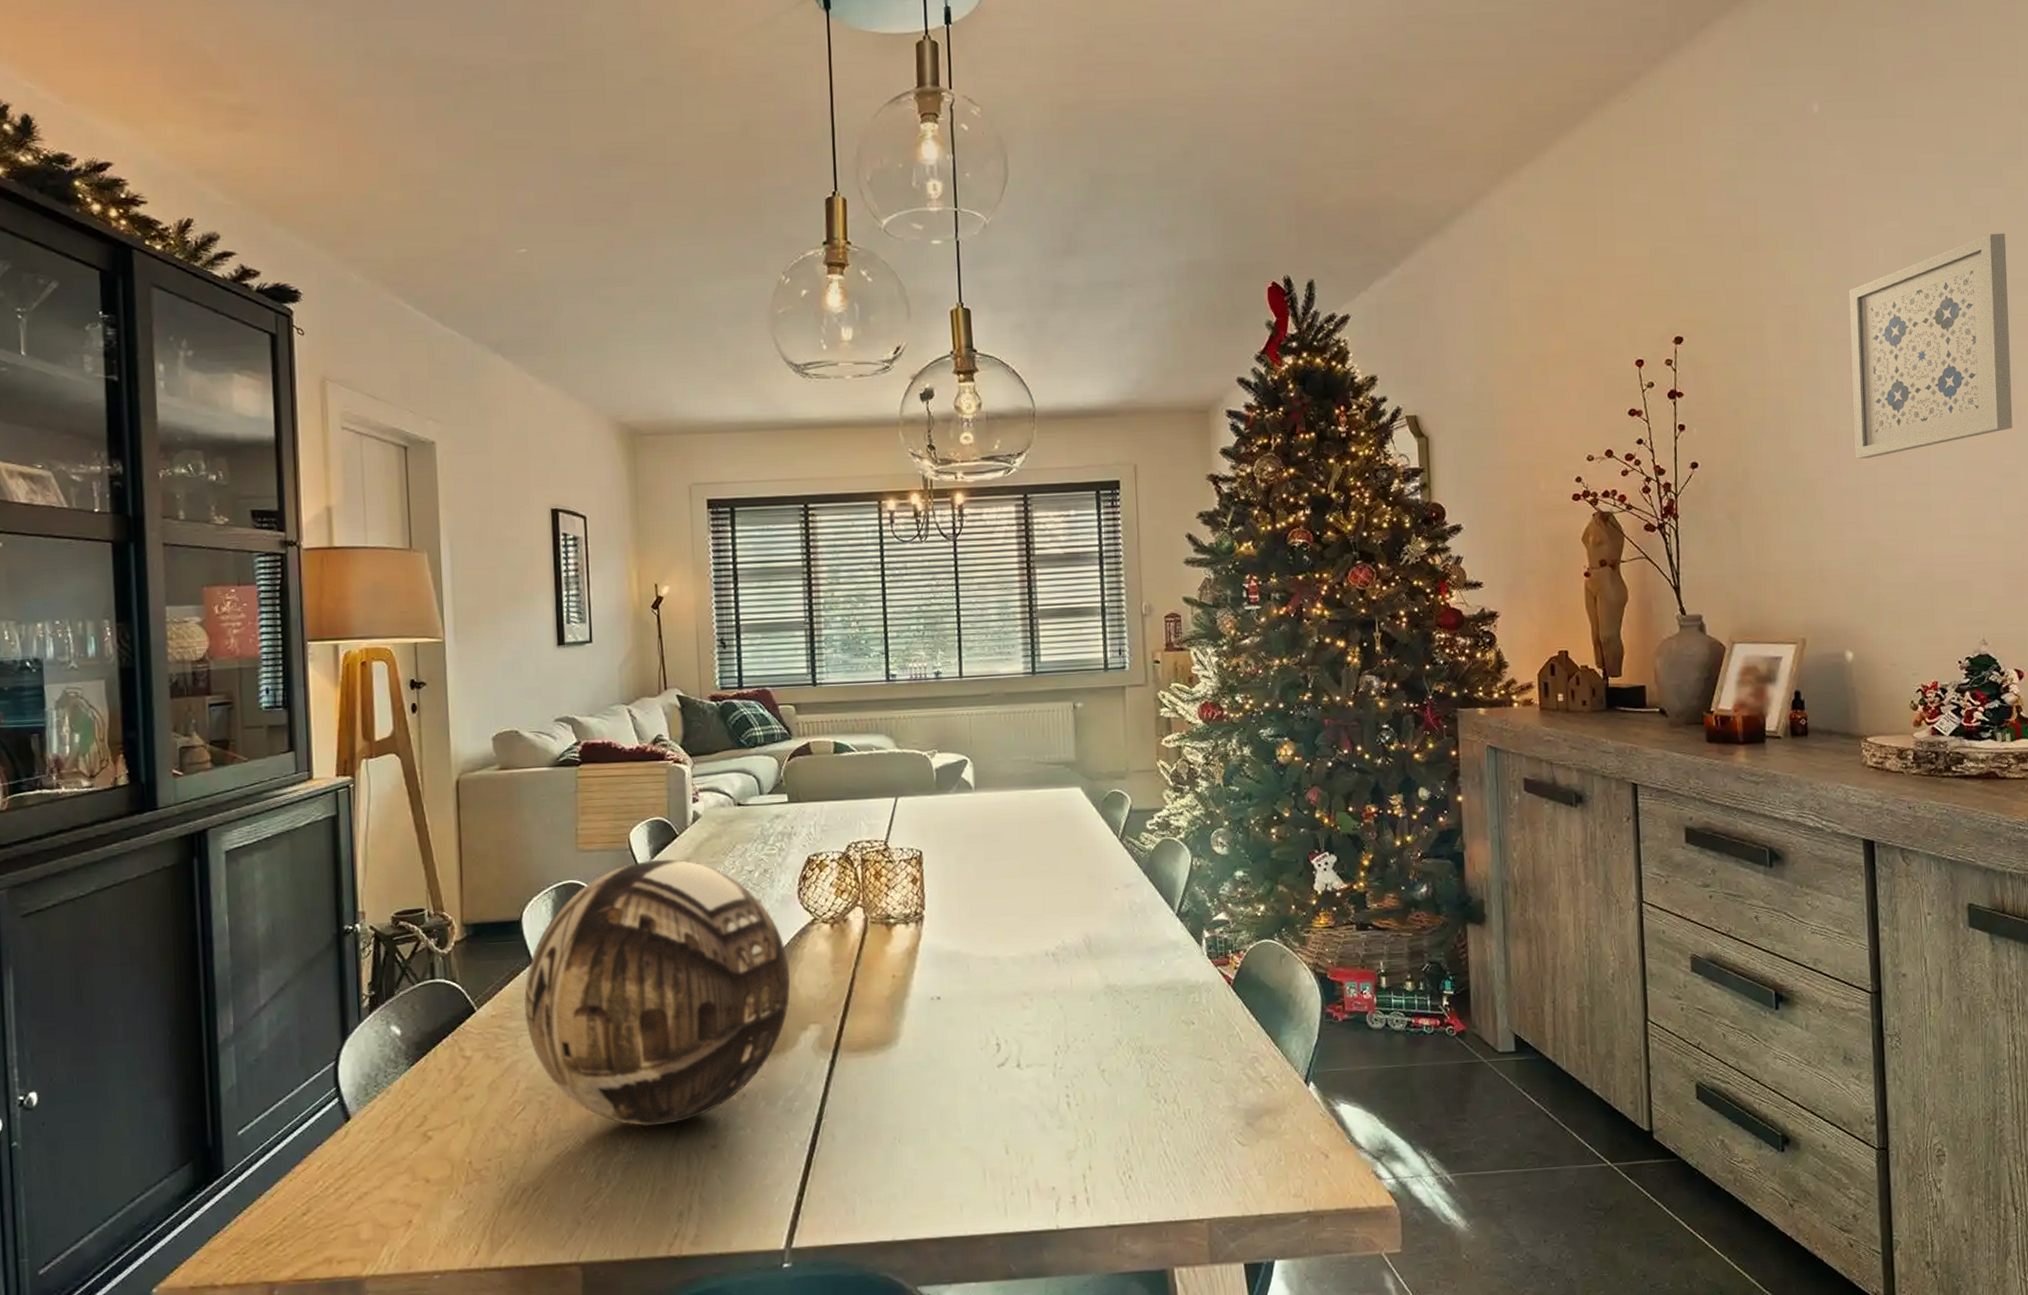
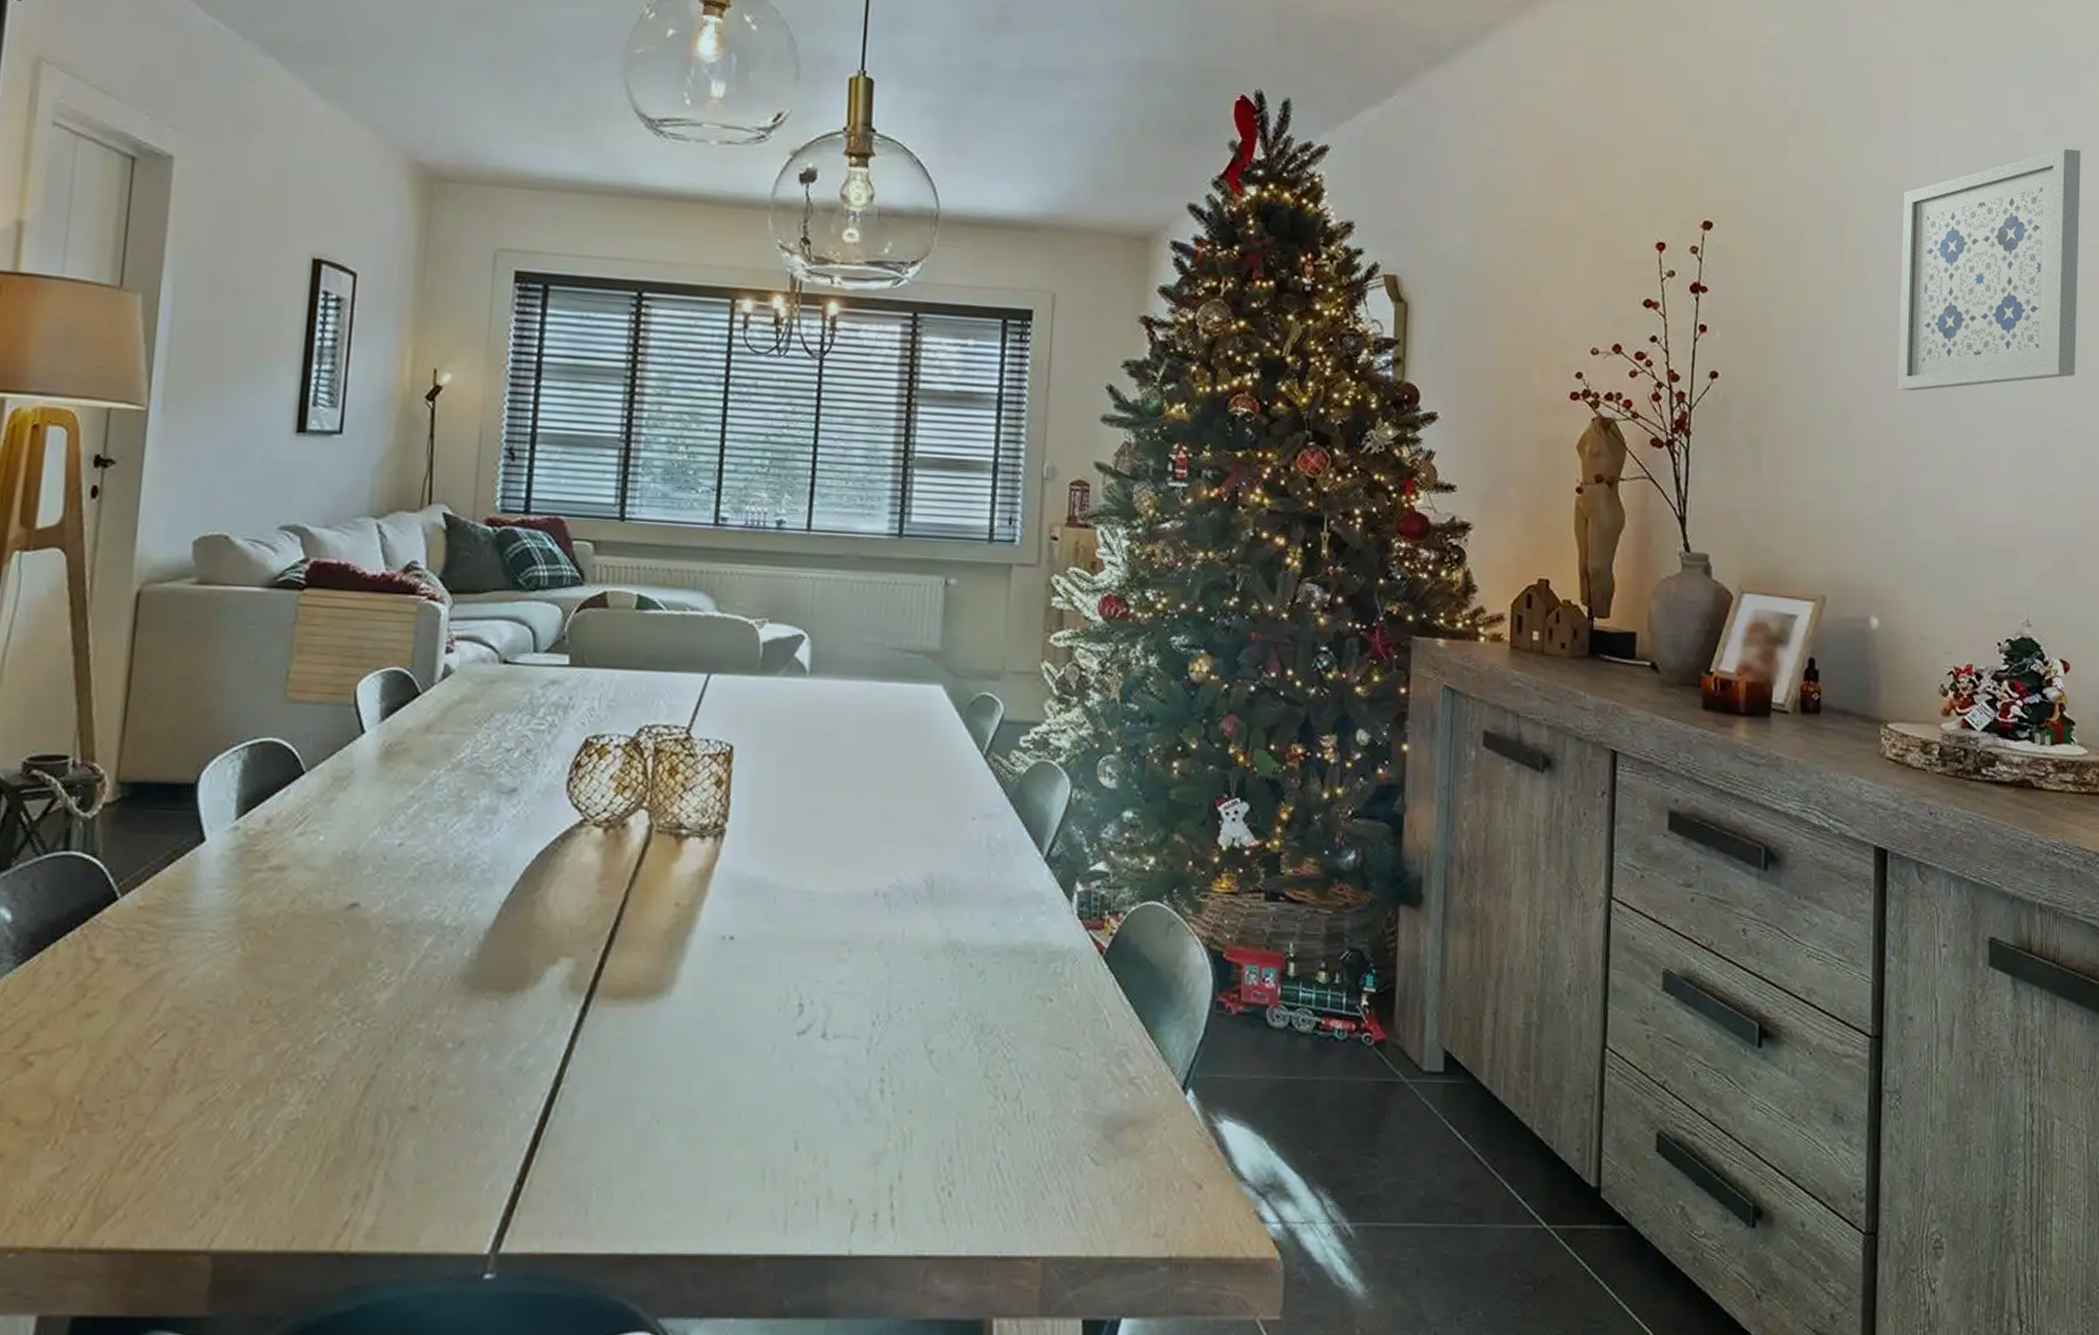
decorative bowl: present [524,858,791,1127] -> none [183,722,544,1075]

